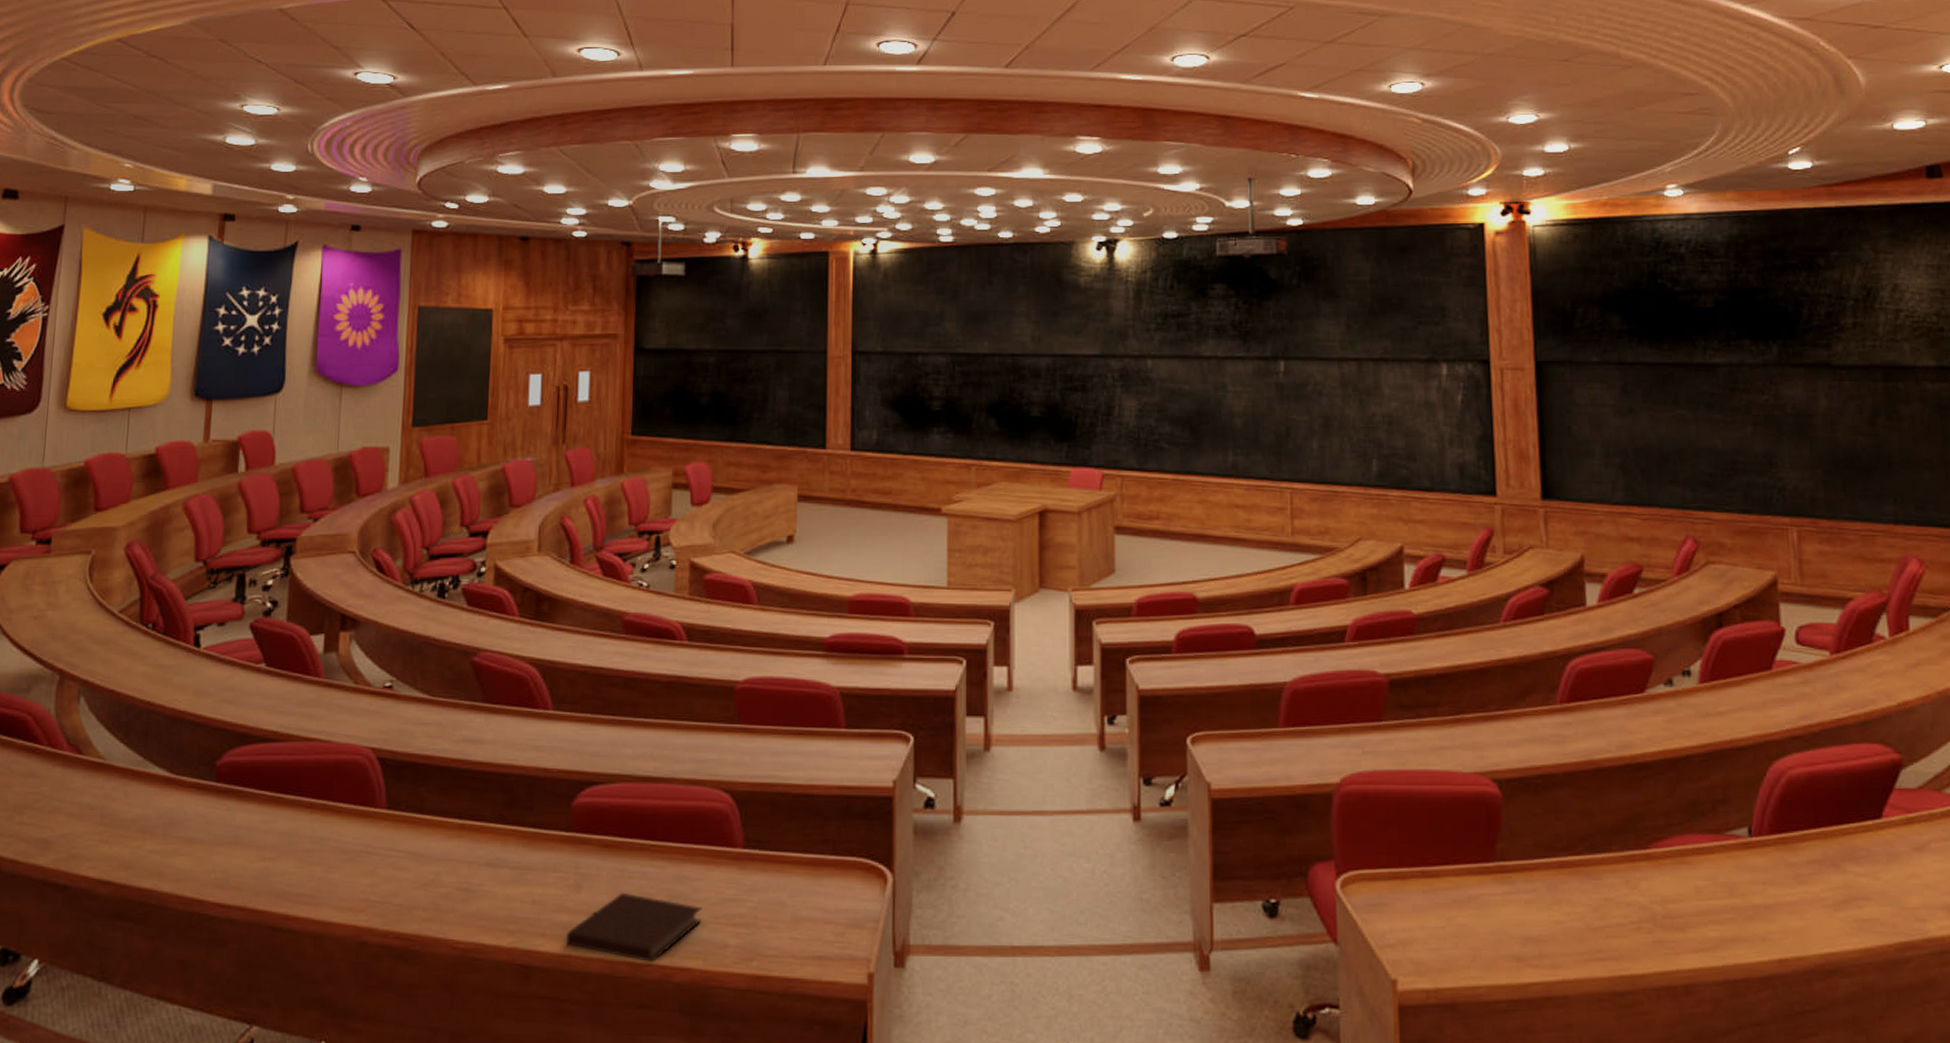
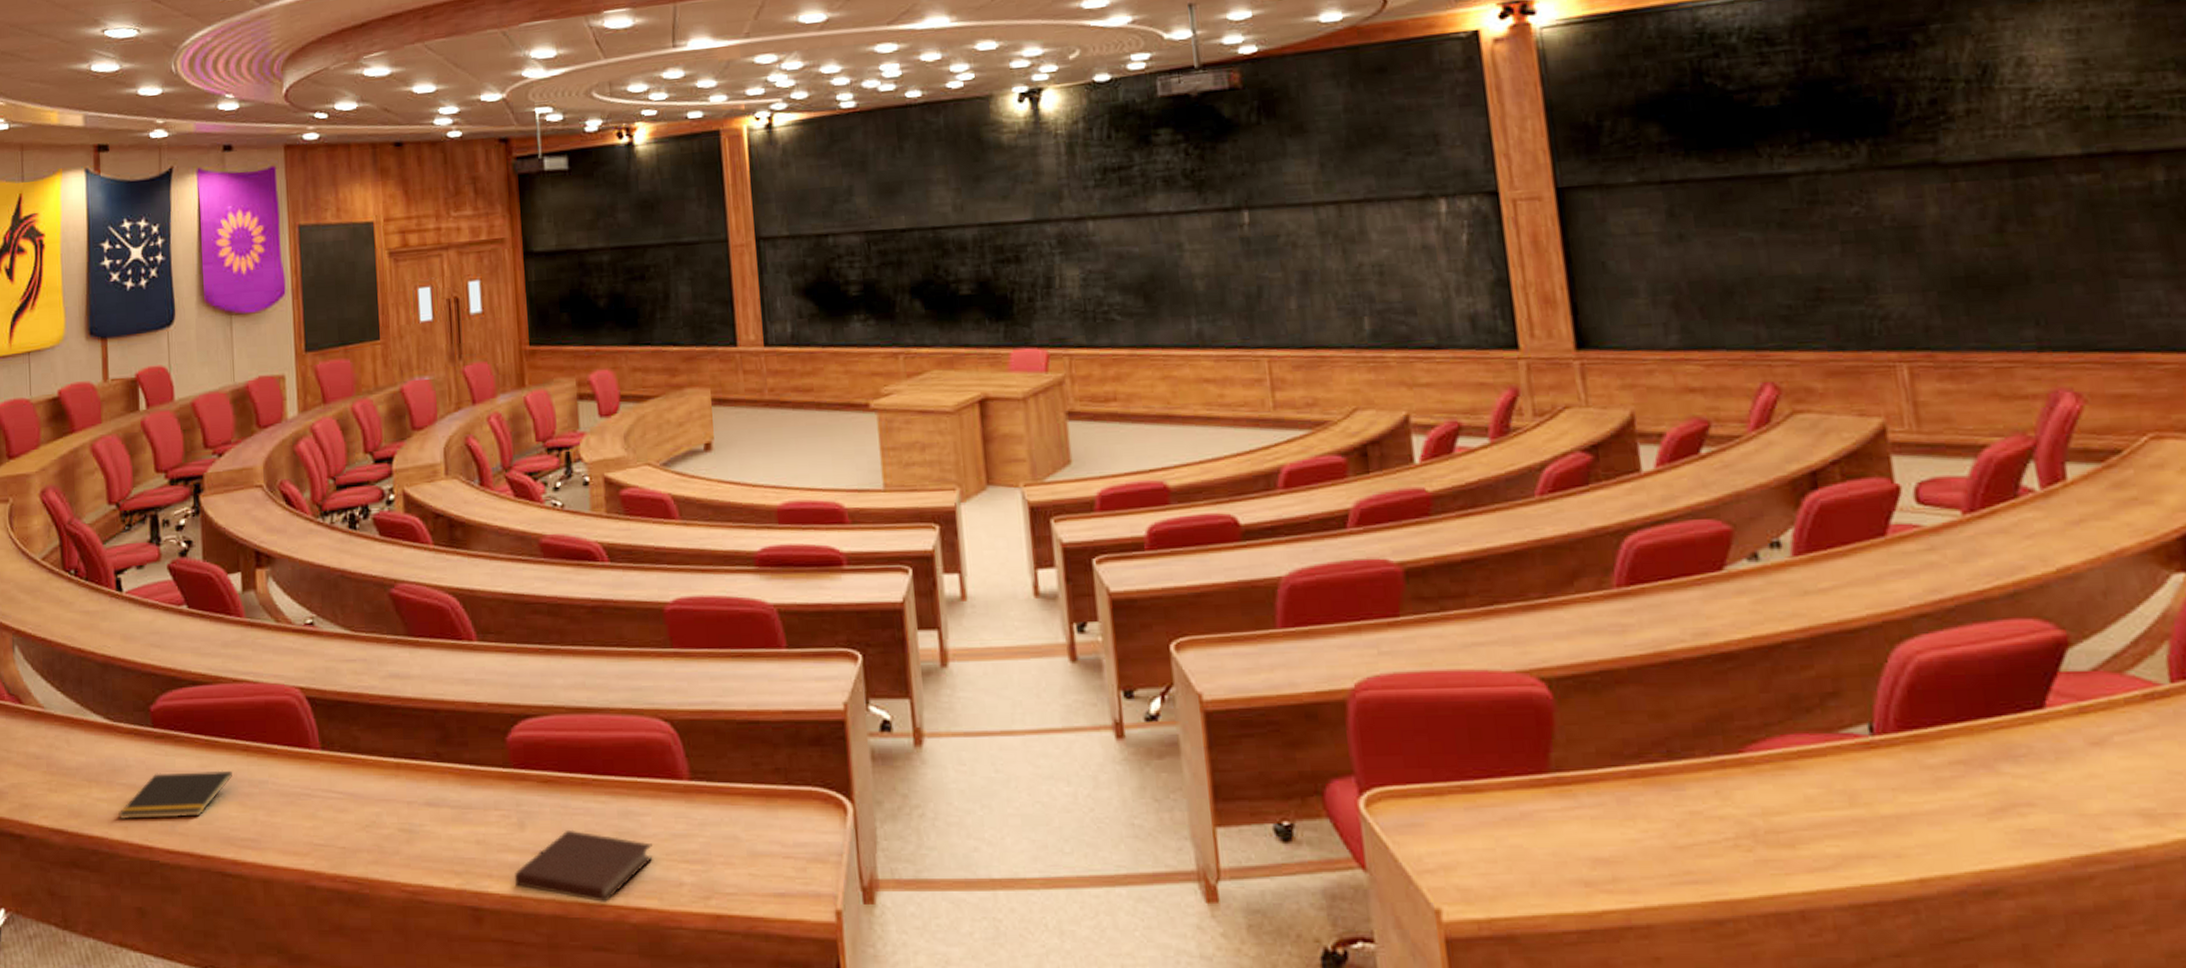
notepad: none [171,826,294,873] -> present [119,770,232,821]

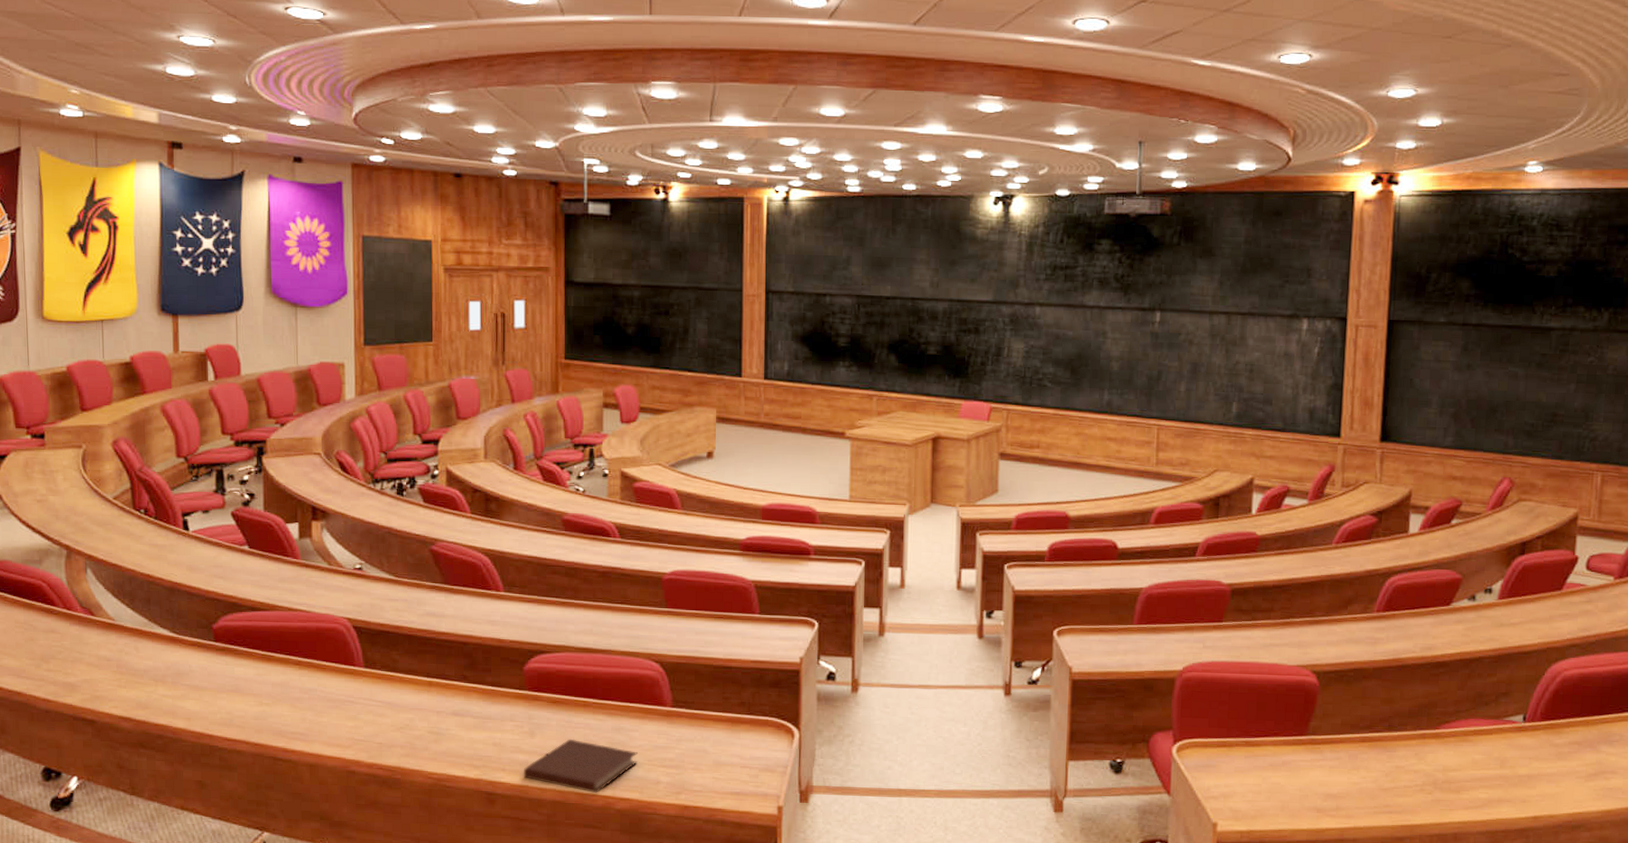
notepad: present [119,770,232,821] -> none [182,678,285,714]

